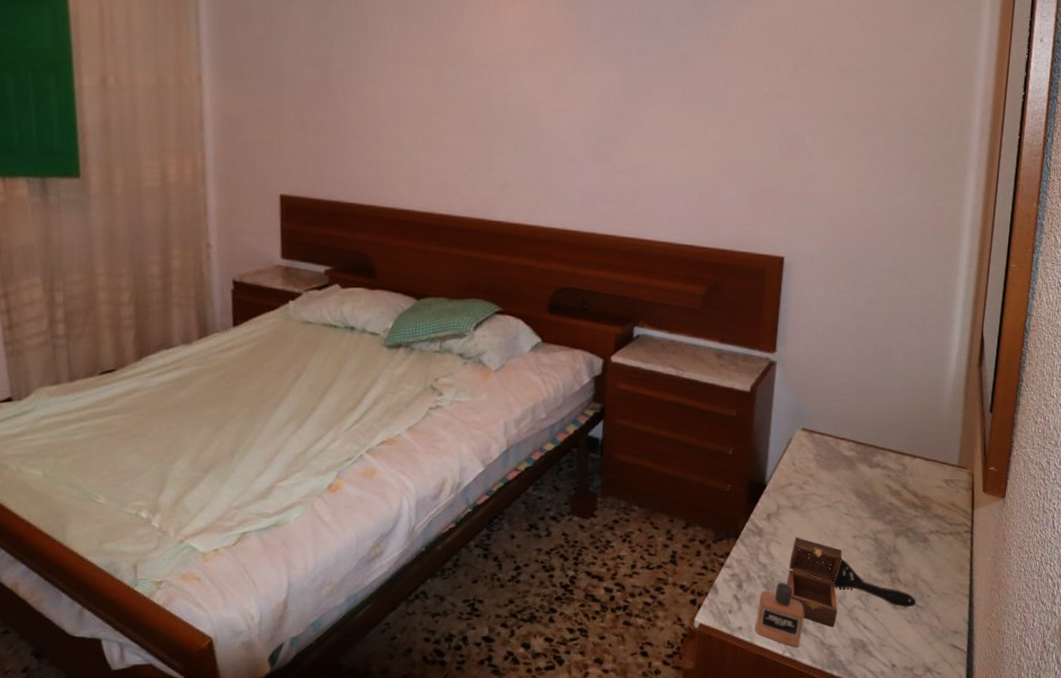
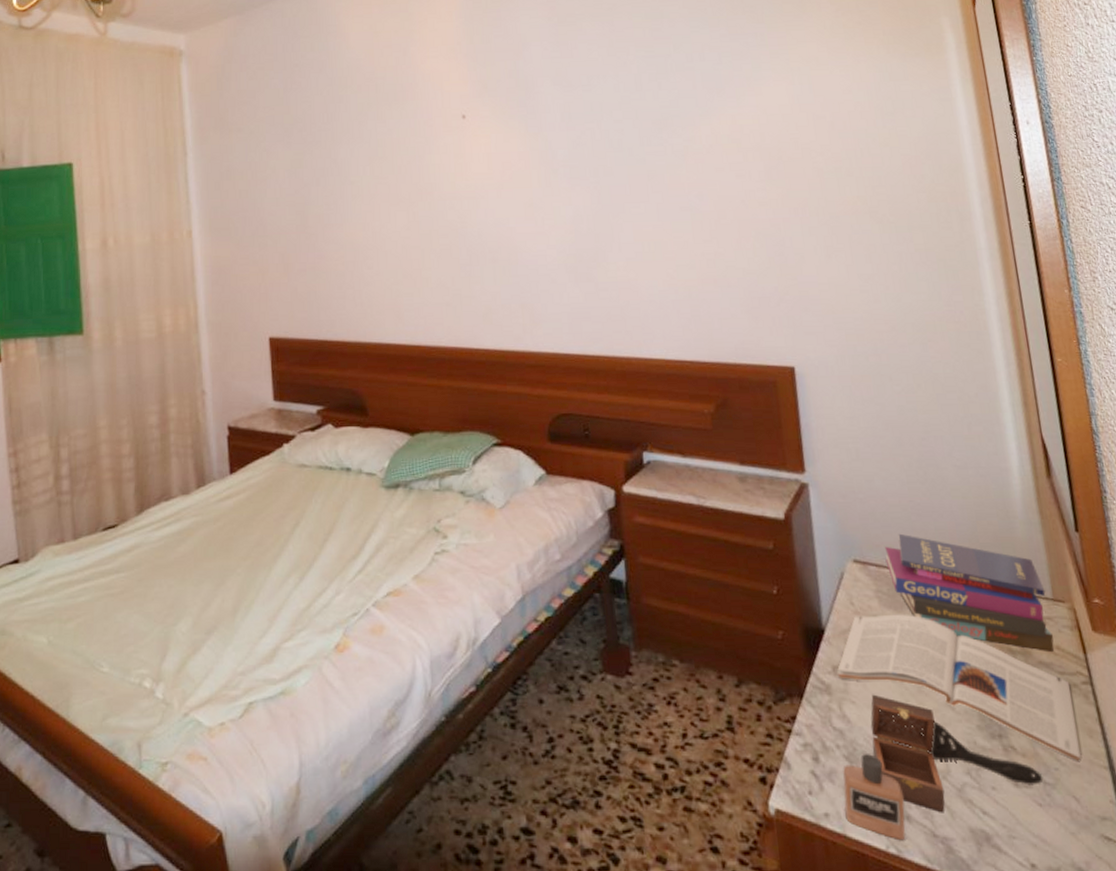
magazine: none [771,474,955,590] -> present [837,614,1081,761]
books: none [829,408,954,508] -> present [885,533,1054,653]

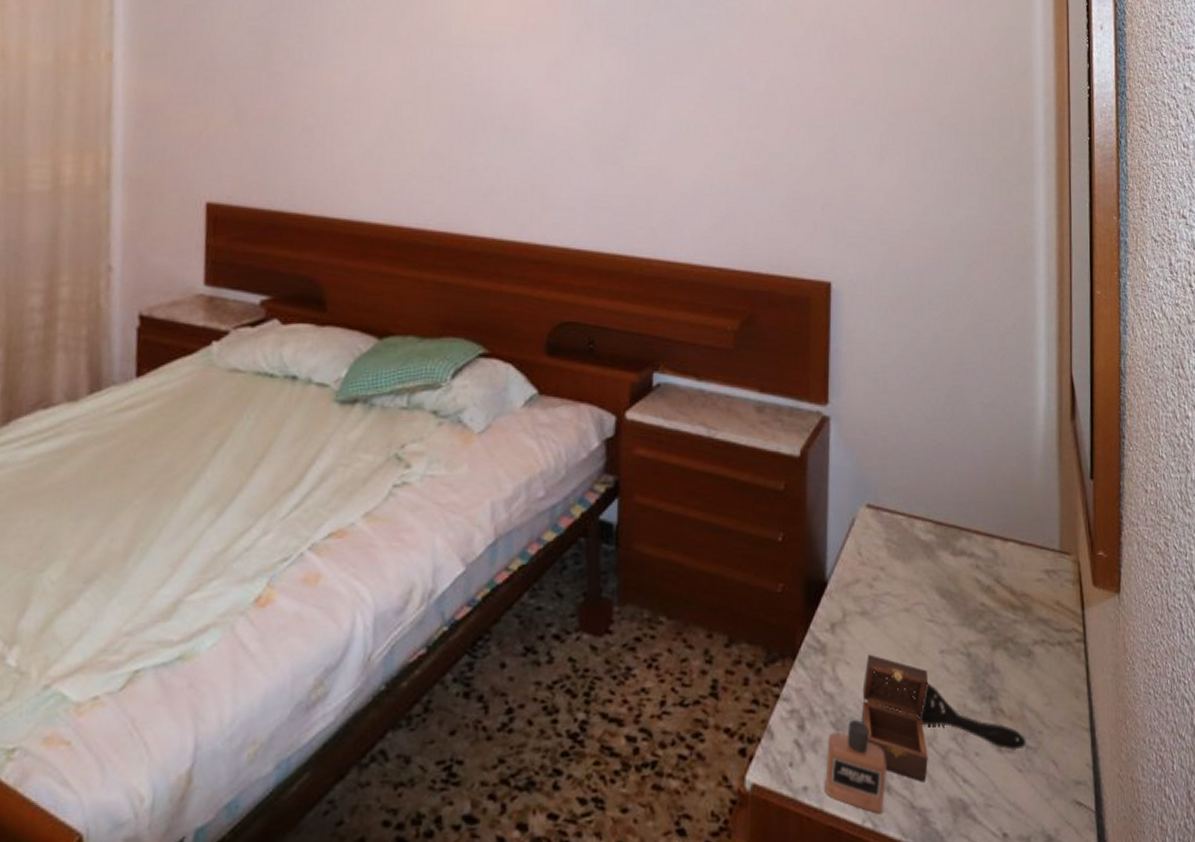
magazine: present [837,614,1081,761] -> none [836,565,1065,723]
books: present [885,533,1054,653] -> none [900,476,1055,608]

